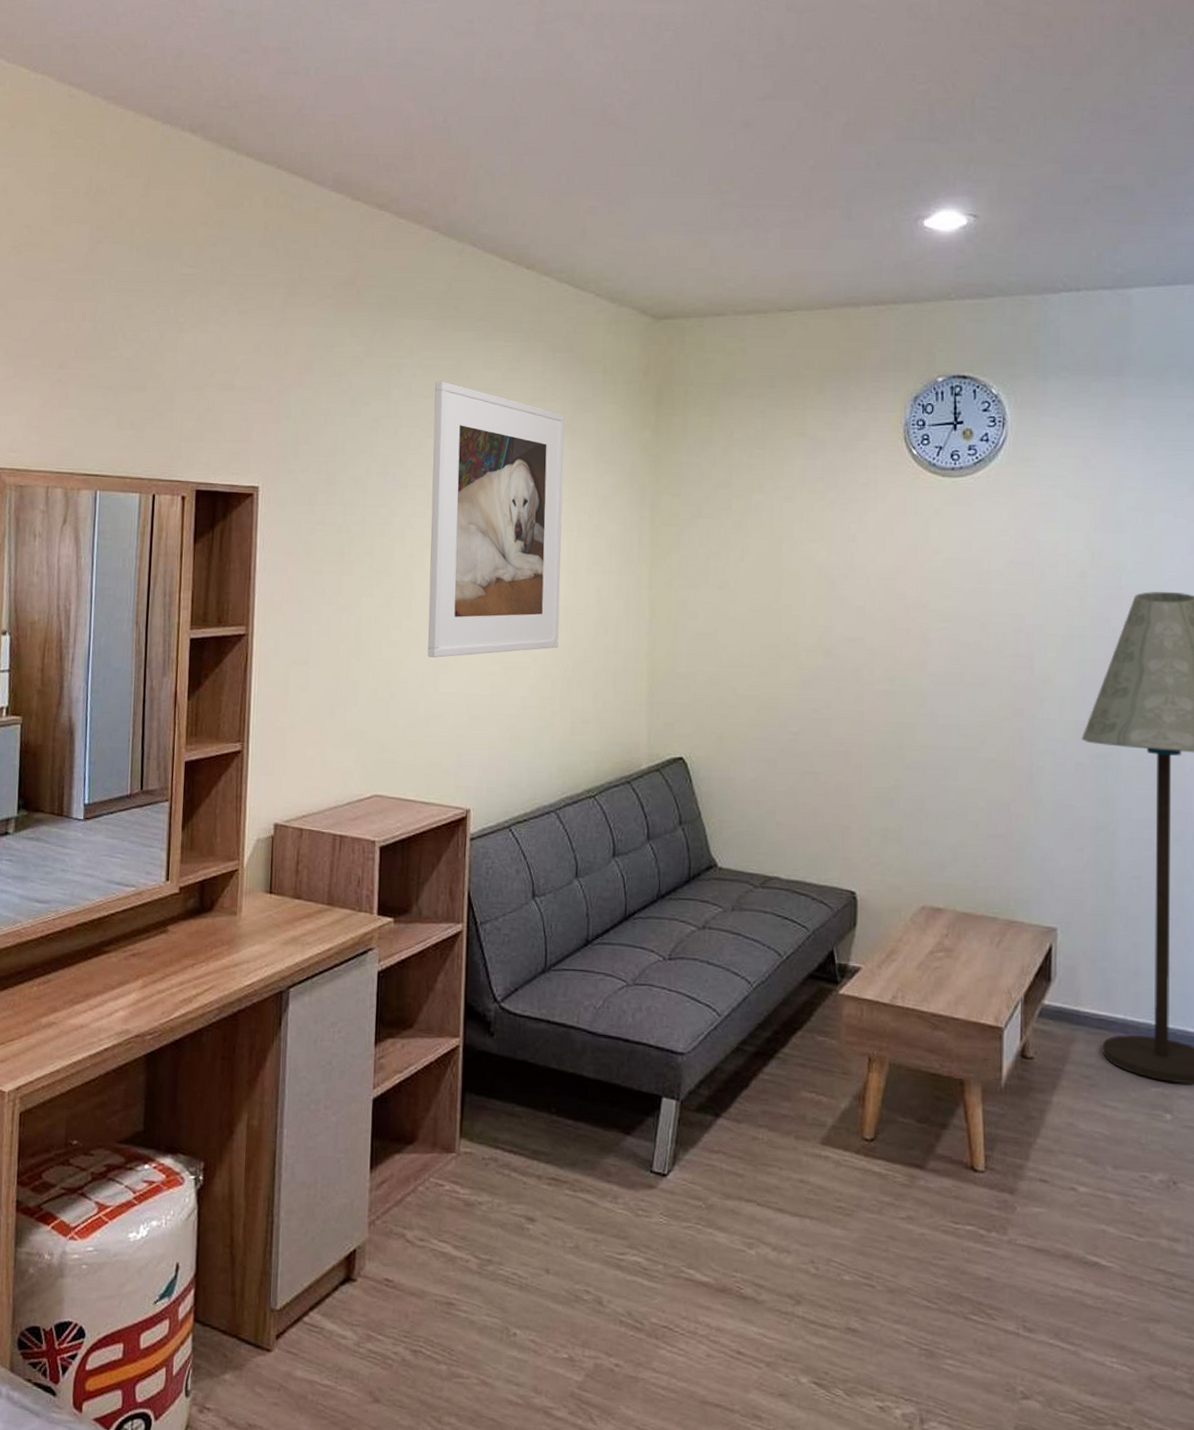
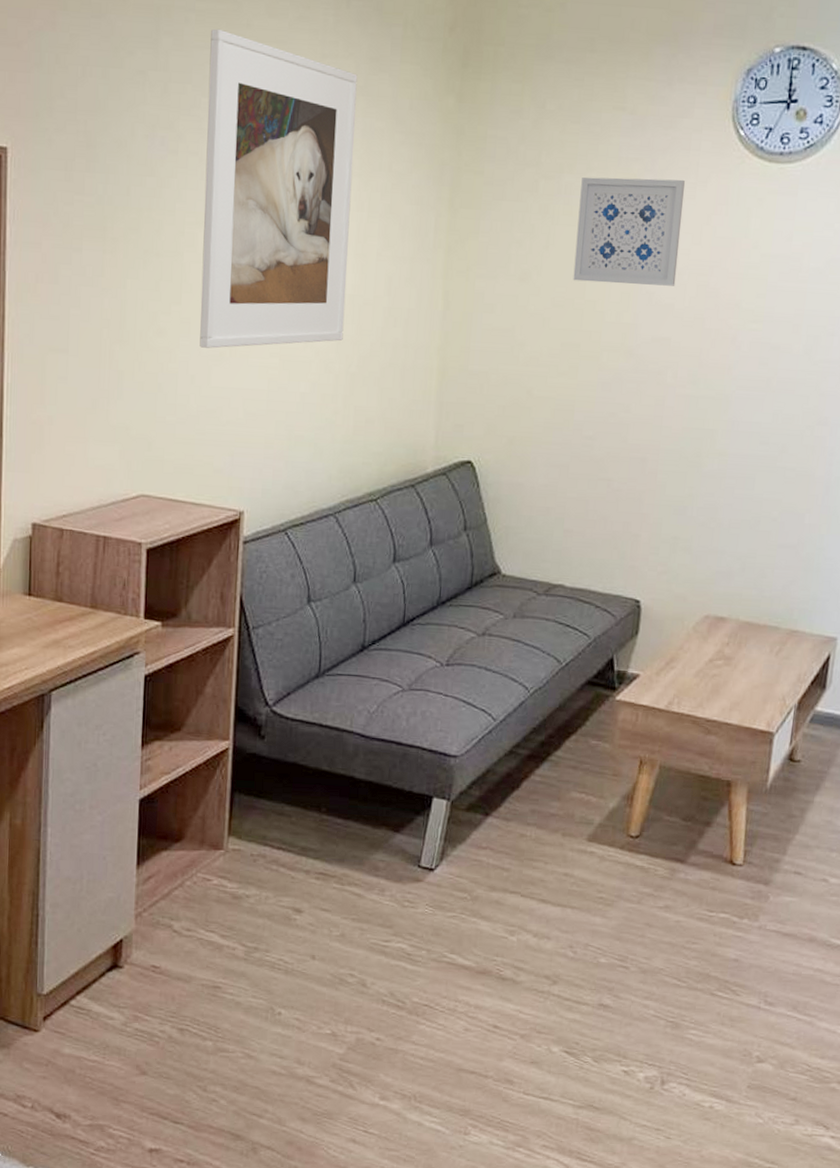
wall art: none [768,494,866,590] -> present [573,177,685,286]

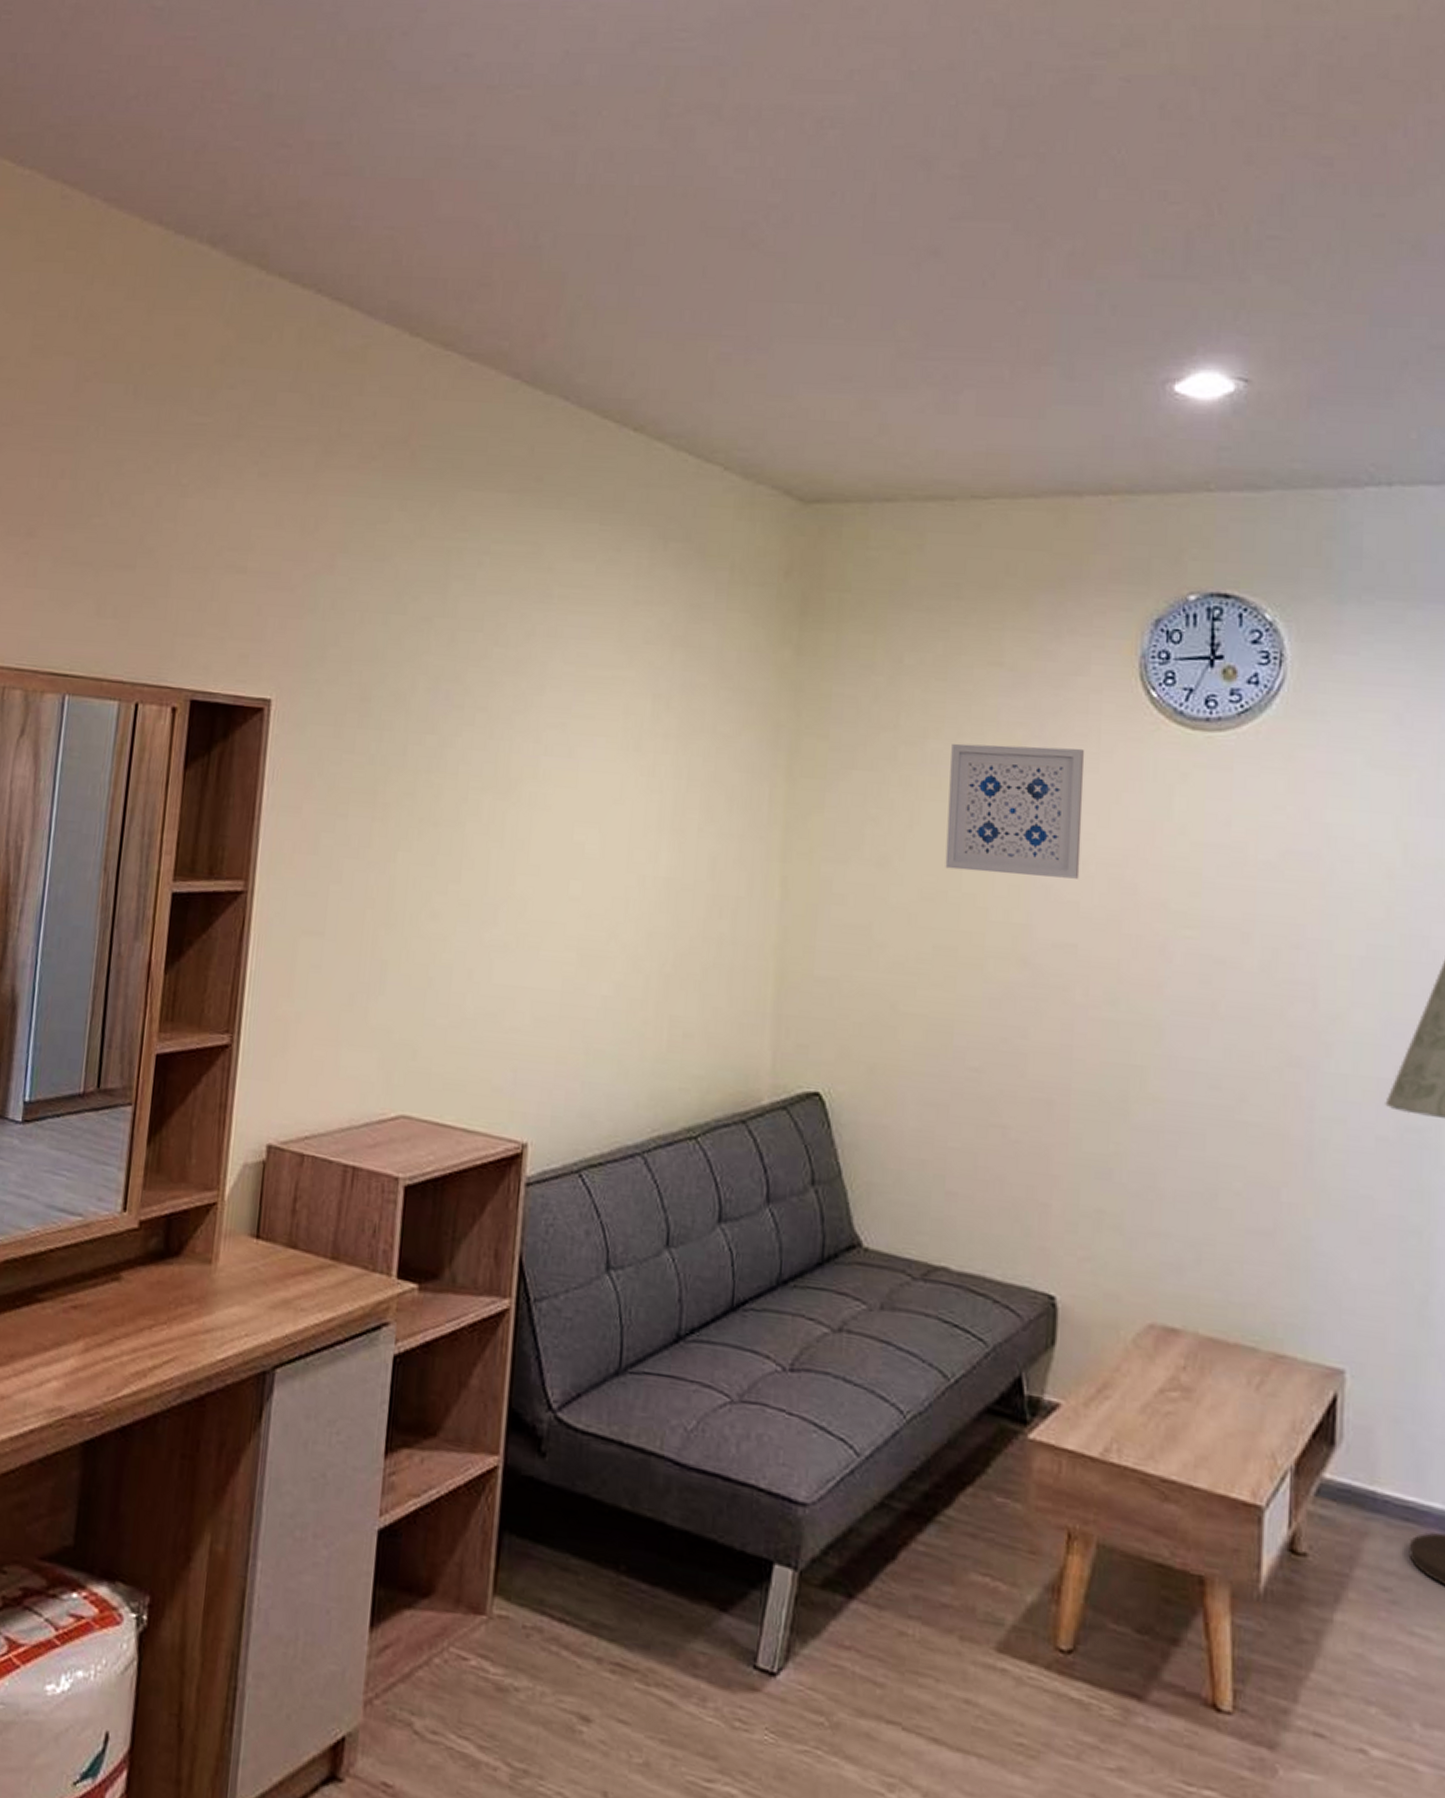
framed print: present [200,28,358,349] -> none [480,572,676,937]

